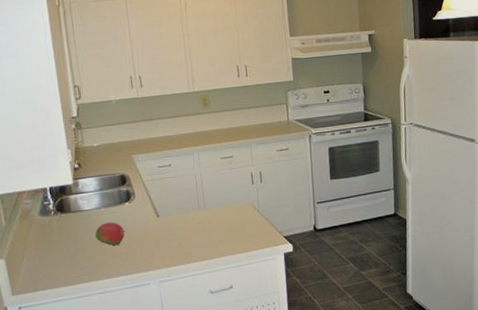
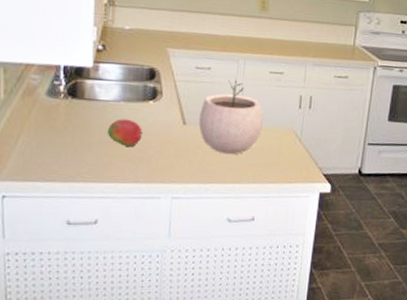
plant pot: none [169,170,224,236] -> present [199,79,263,155]

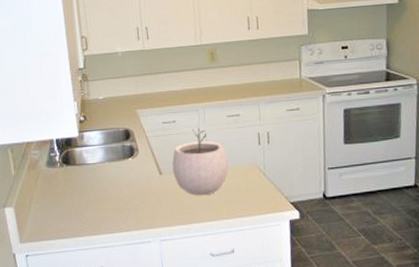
fruit: present [107,119,144,147] -> none [98,177,128,200]

